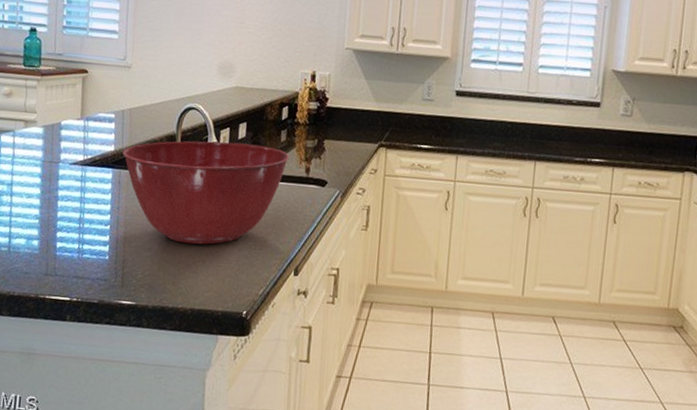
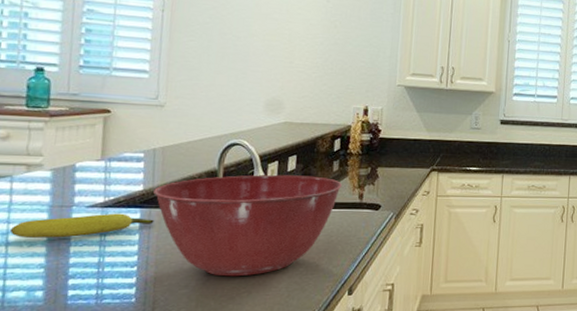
banana: none [13,171,124,193] -> present [9,213,154,239]

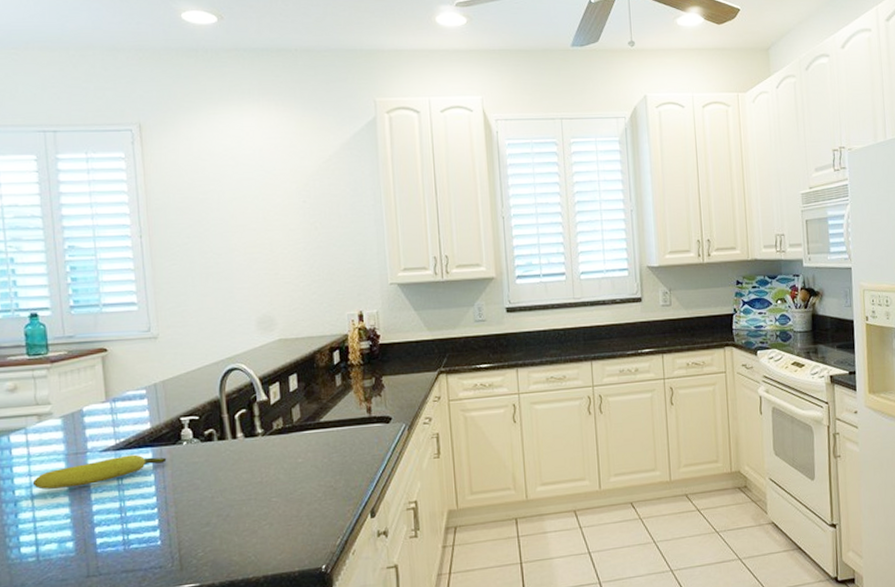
mixing bowl: present [153,174,343,277] -> none [161,393,349,510]

